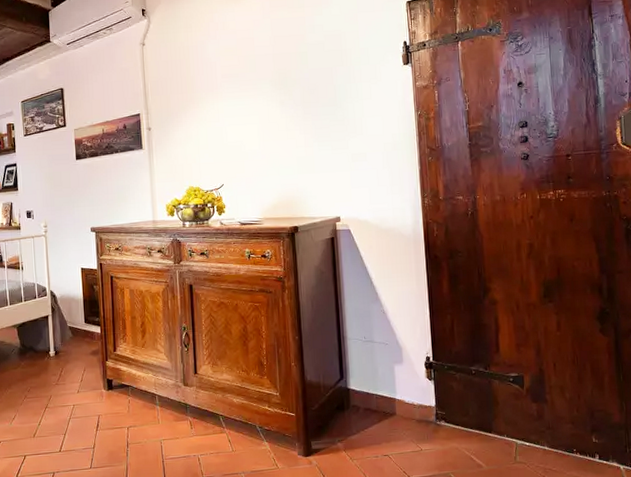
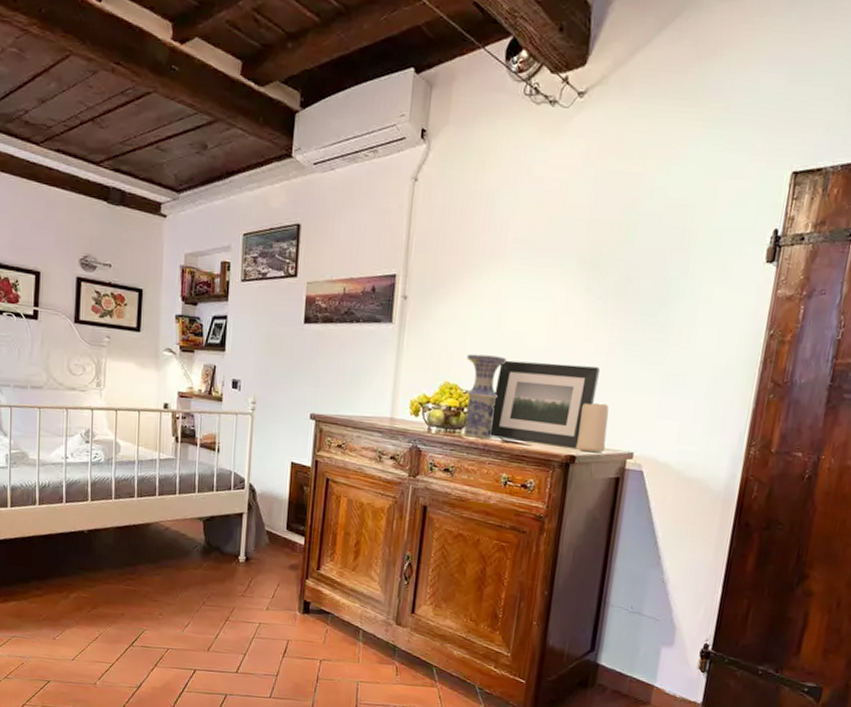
vase: none [203,161,233,226] -> present [464,353,508,440]
picture frame: none [228,158,304,223] -> present [490,360,600,450]
candle: none [295,183,319,222] -> present [575,402,609,453]

